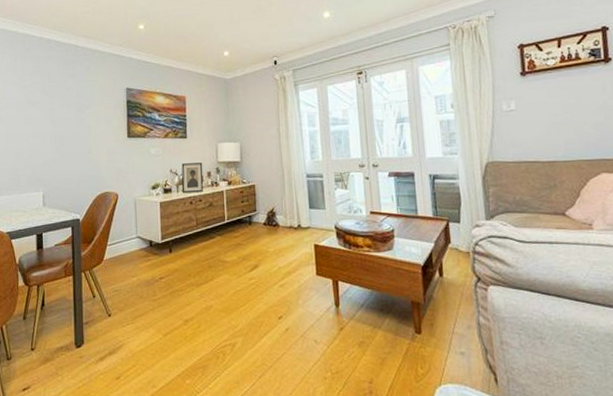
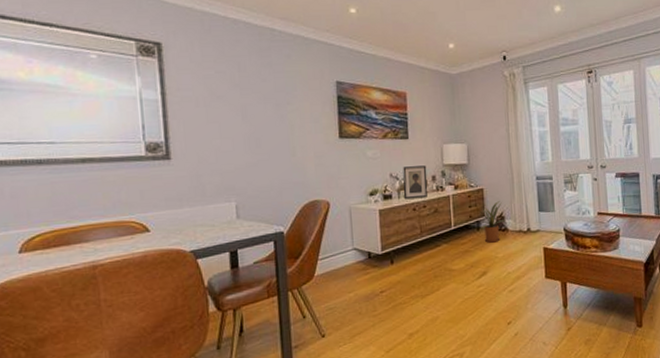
house plant: none [247,197,277,238] -> present [475,201,506,244]

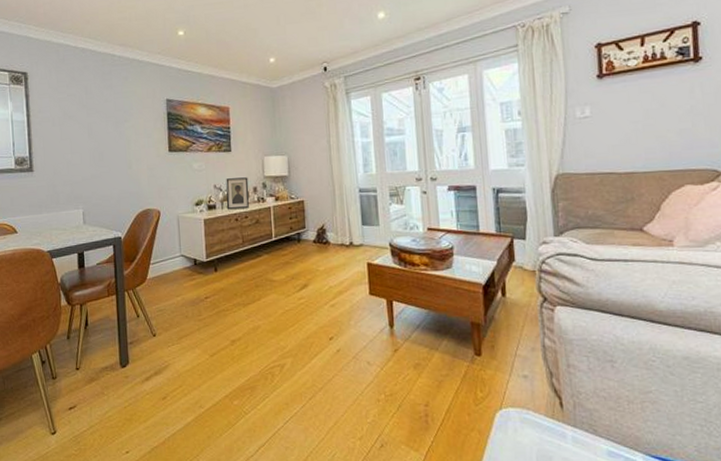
house plant: present [475,201,506,244] -> none [296,213,327,257]

